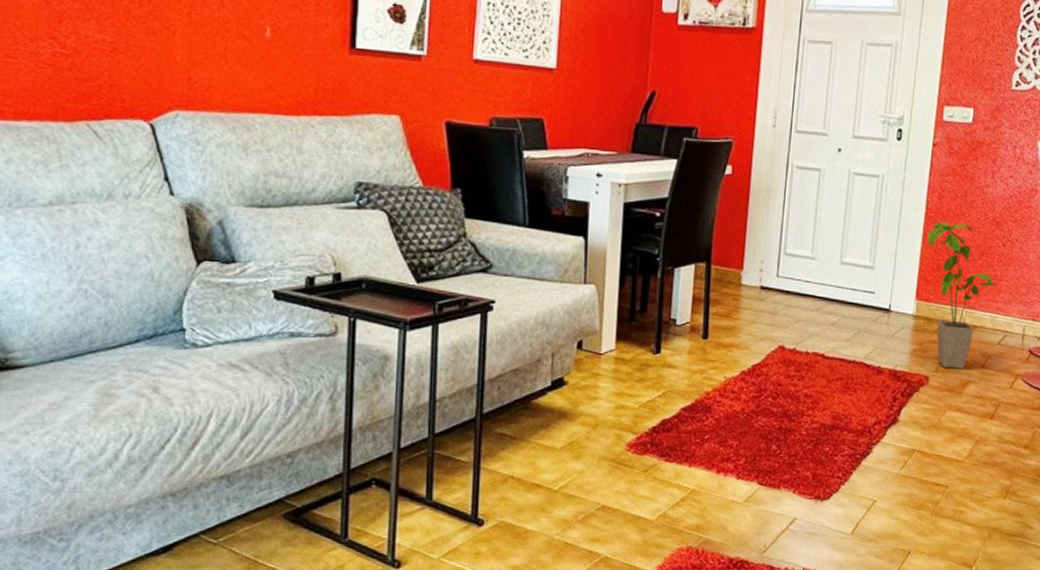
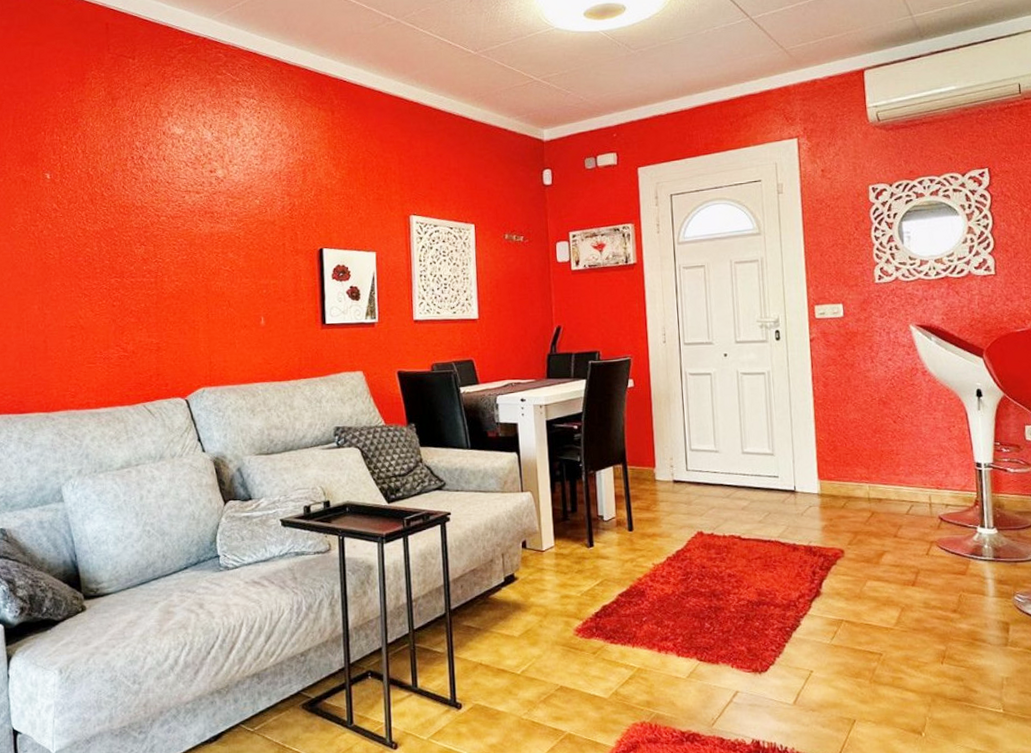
house plant: present [927,221,1000,369] -> none [819,406,897,541]

